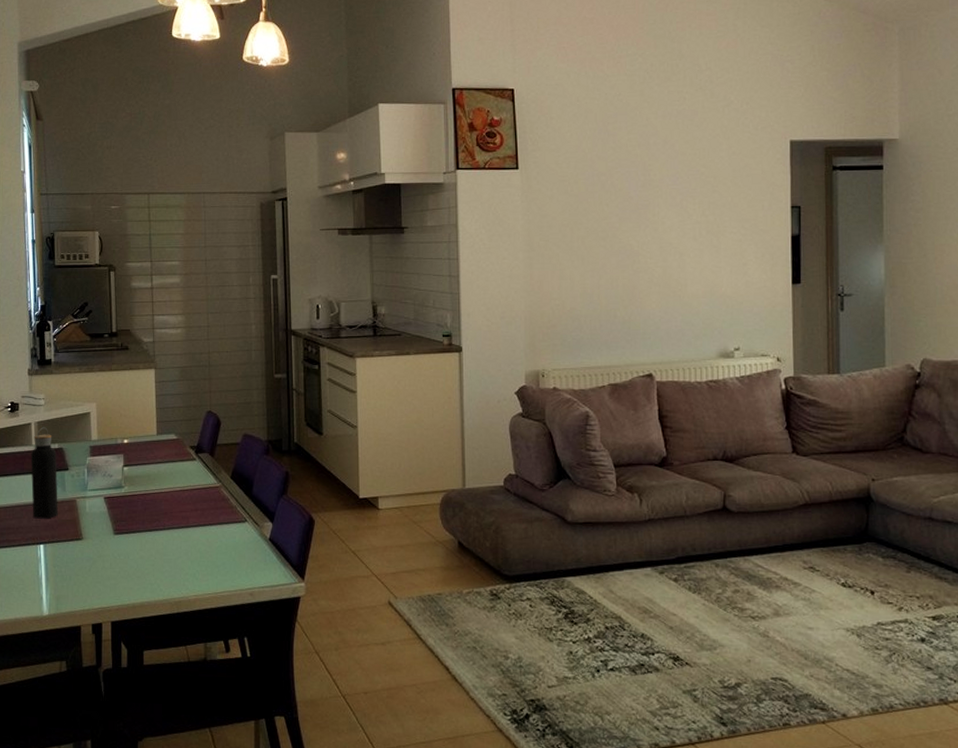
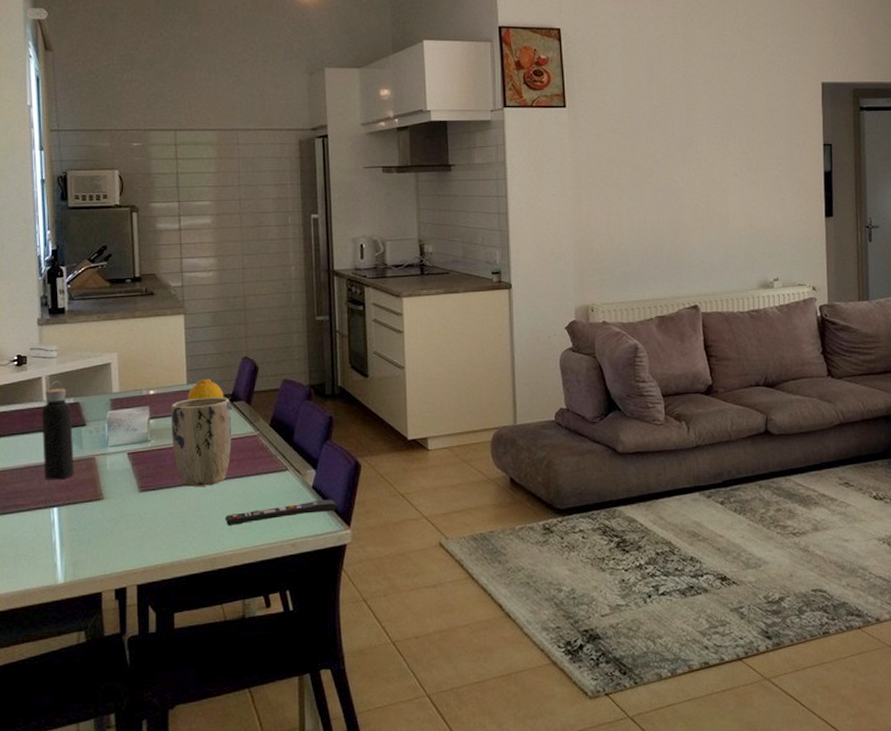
plant pot: none [142,448,197,532] -> present [170,397,232,487]
fruit: none [158,430,189,450] -> present [188,378,223,400]
remote control: none [189,551,293,571] -> present [225,499,338,525]

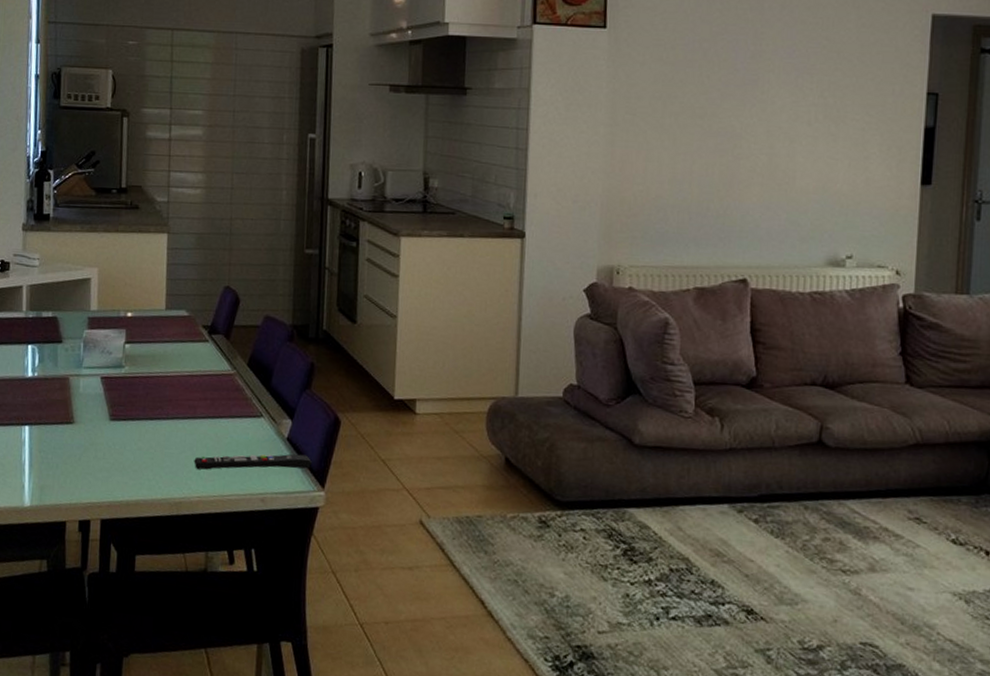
water bottle: present [41,381,74,480] -> none [18,291,50,397]
plant pot: present [170,397,232,487] -> none [146,326,209,423]
fruit: present [188,378,223,400] -> none [165,305,202,330]

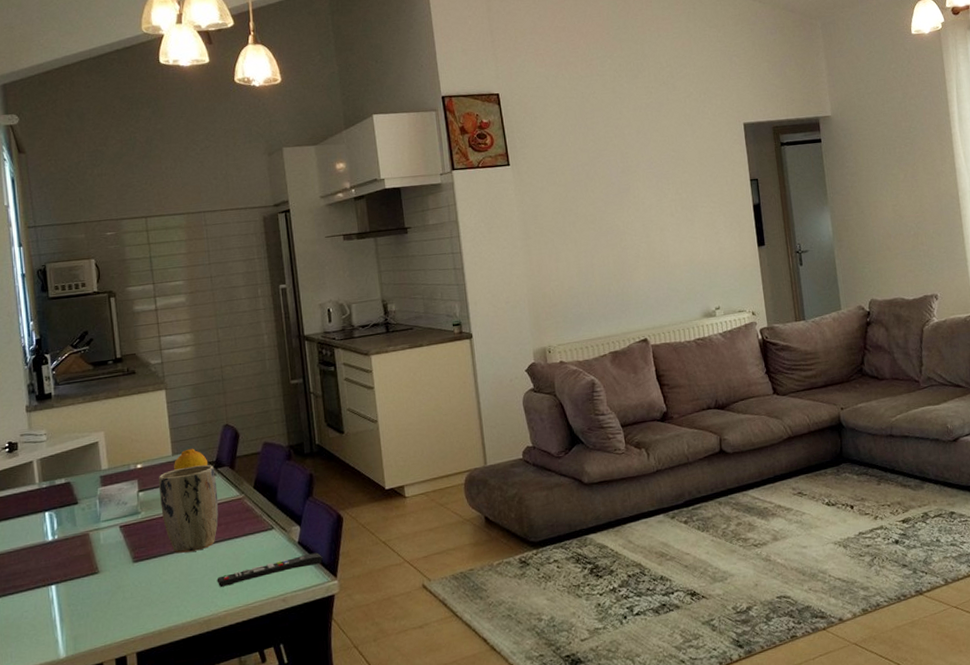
plant pot: none [146,326,209,423] -> present [158,464,219,553]
fruit: none [165,305,202,330] -> present [174,448,208,471]

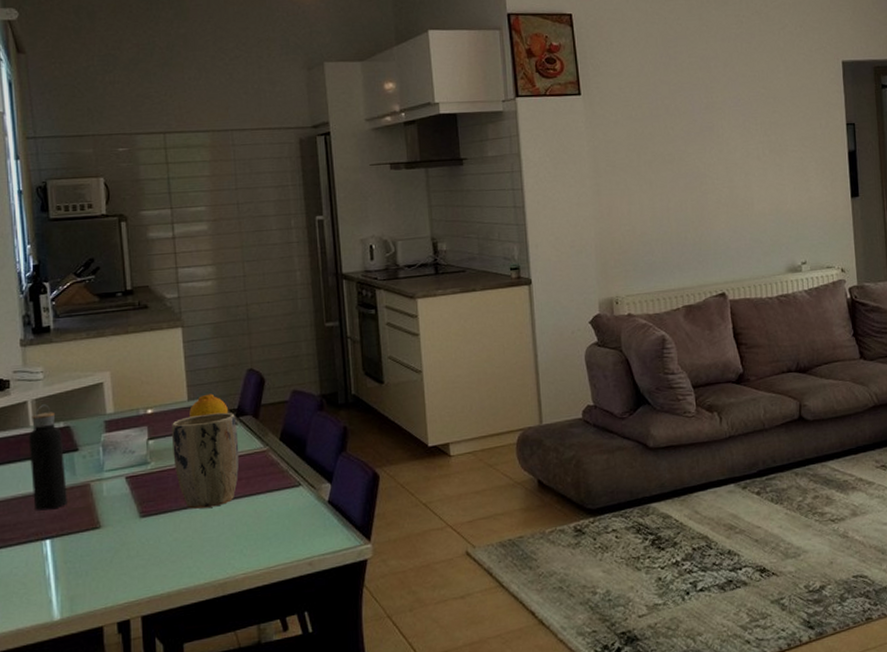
water bottle: none [34,463,69,559] -> present [28,404,67,511]
remote control: present [217,552,324,587] -> none [235,513,356,547]

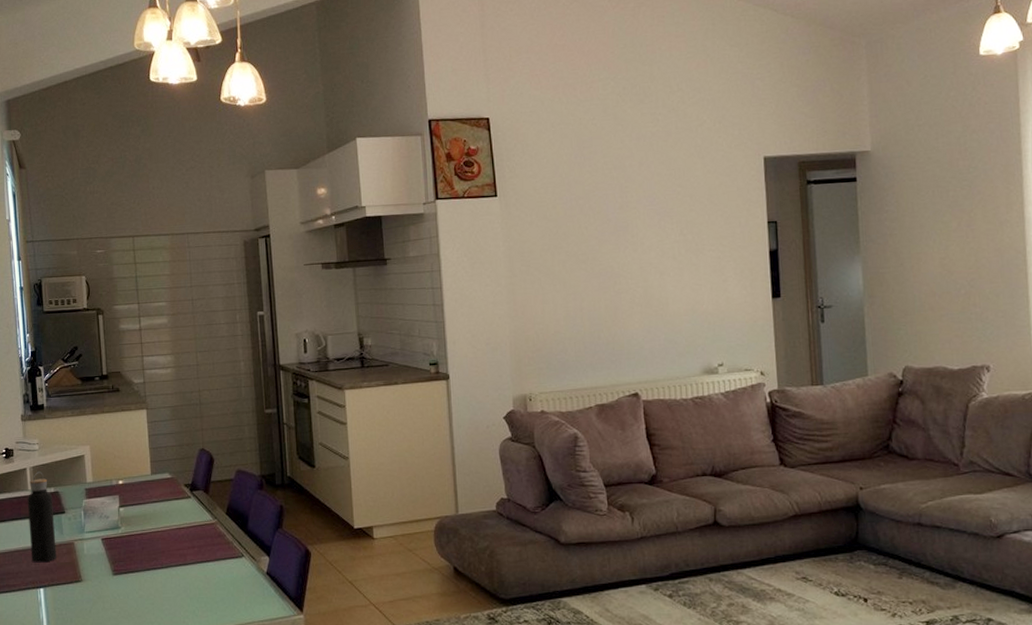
plant pot: present [171,412,239,509] -> none [137,486,193,571]
fruit: present [189,393,228,418] -> none [152,469,184,490]

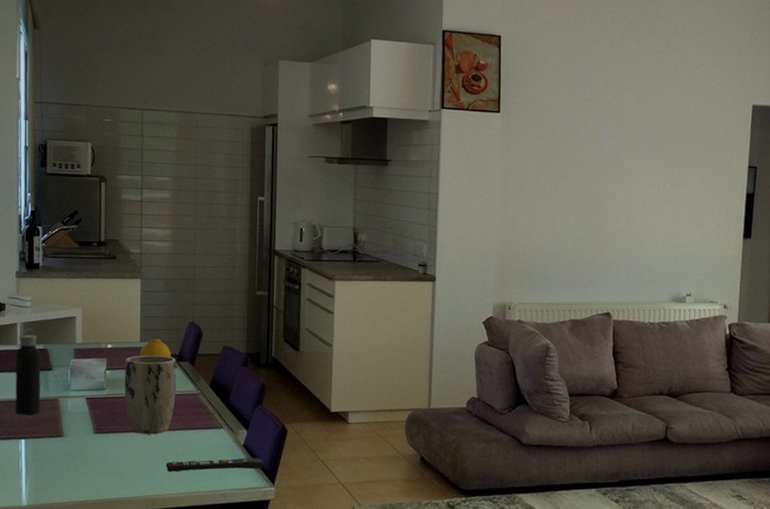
plant pot: none [137,486,193,571] -> present [124,355,177,435]
fruit: none [152,469,184,490] -> present [140,338,171,358]
remote control: none [189,585,291,608] -> present [166,457,265,472]

